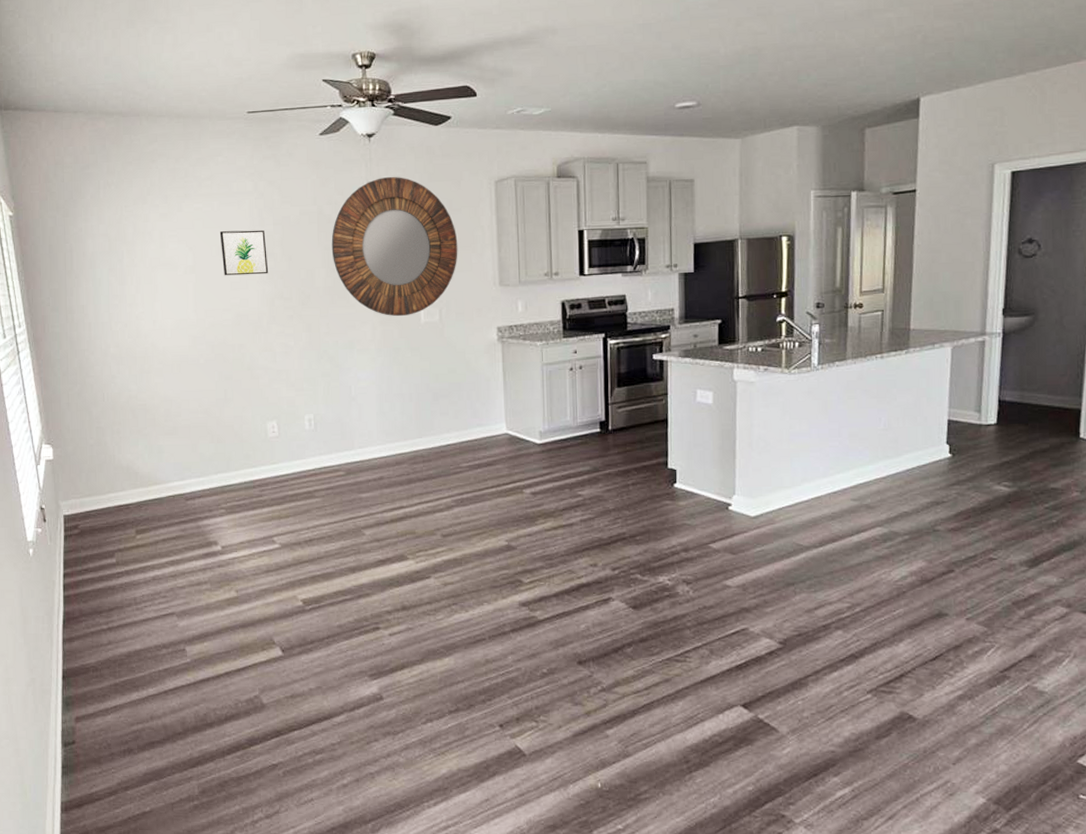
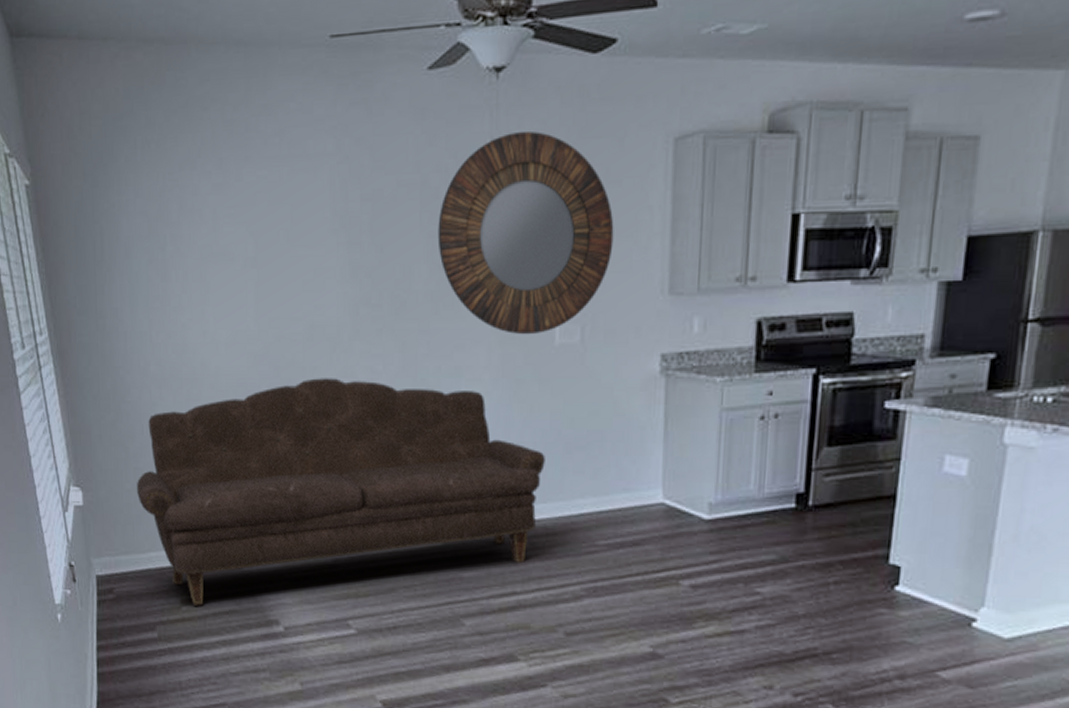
sofa: none [99,352,419,534] -> present [137,378,545,606]
wall art: present [219,230,269,276] -> none [289,208,353,272]

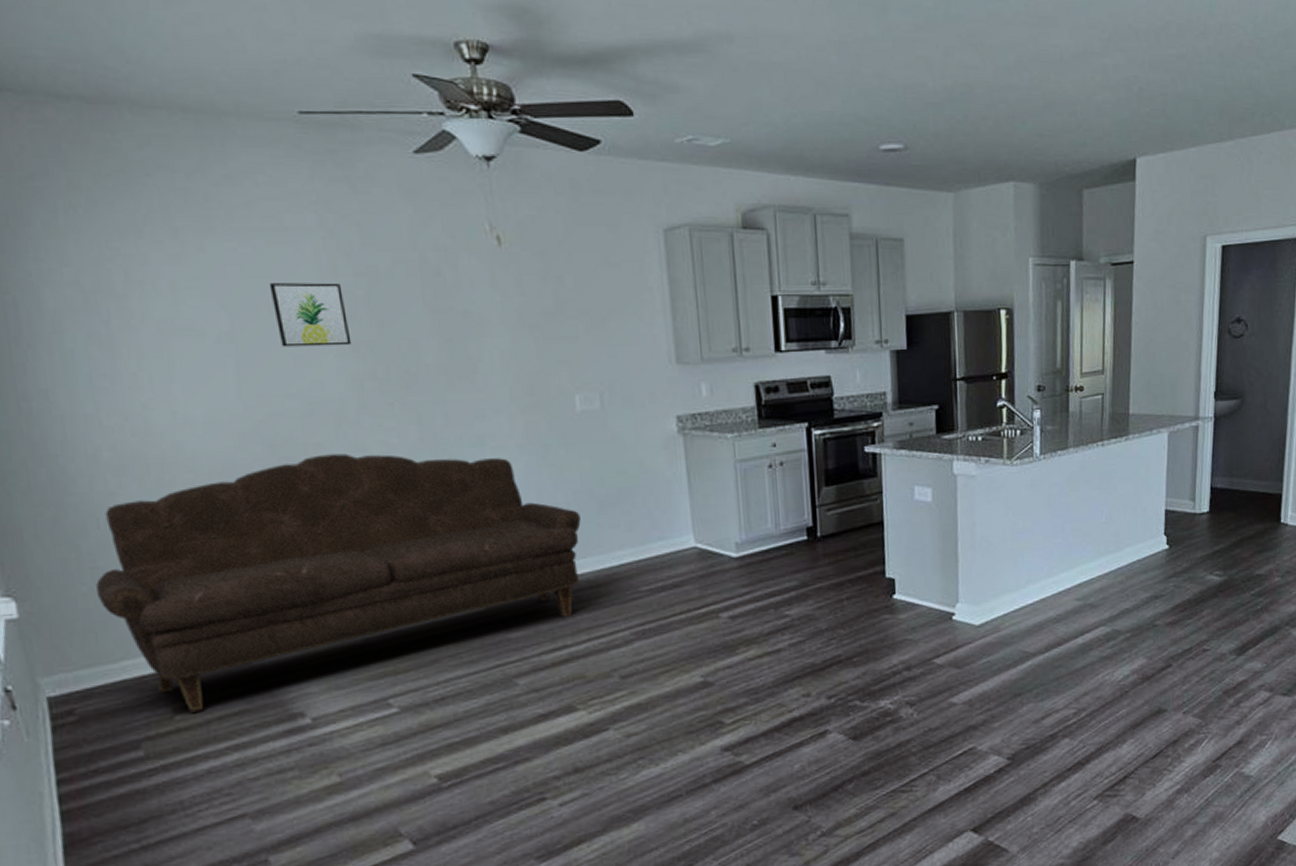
wall art: none [289,208,353,272] -> present [269,283,352,347]
home mirror: present [437,130,614,335] -> none [442,216,621,404]

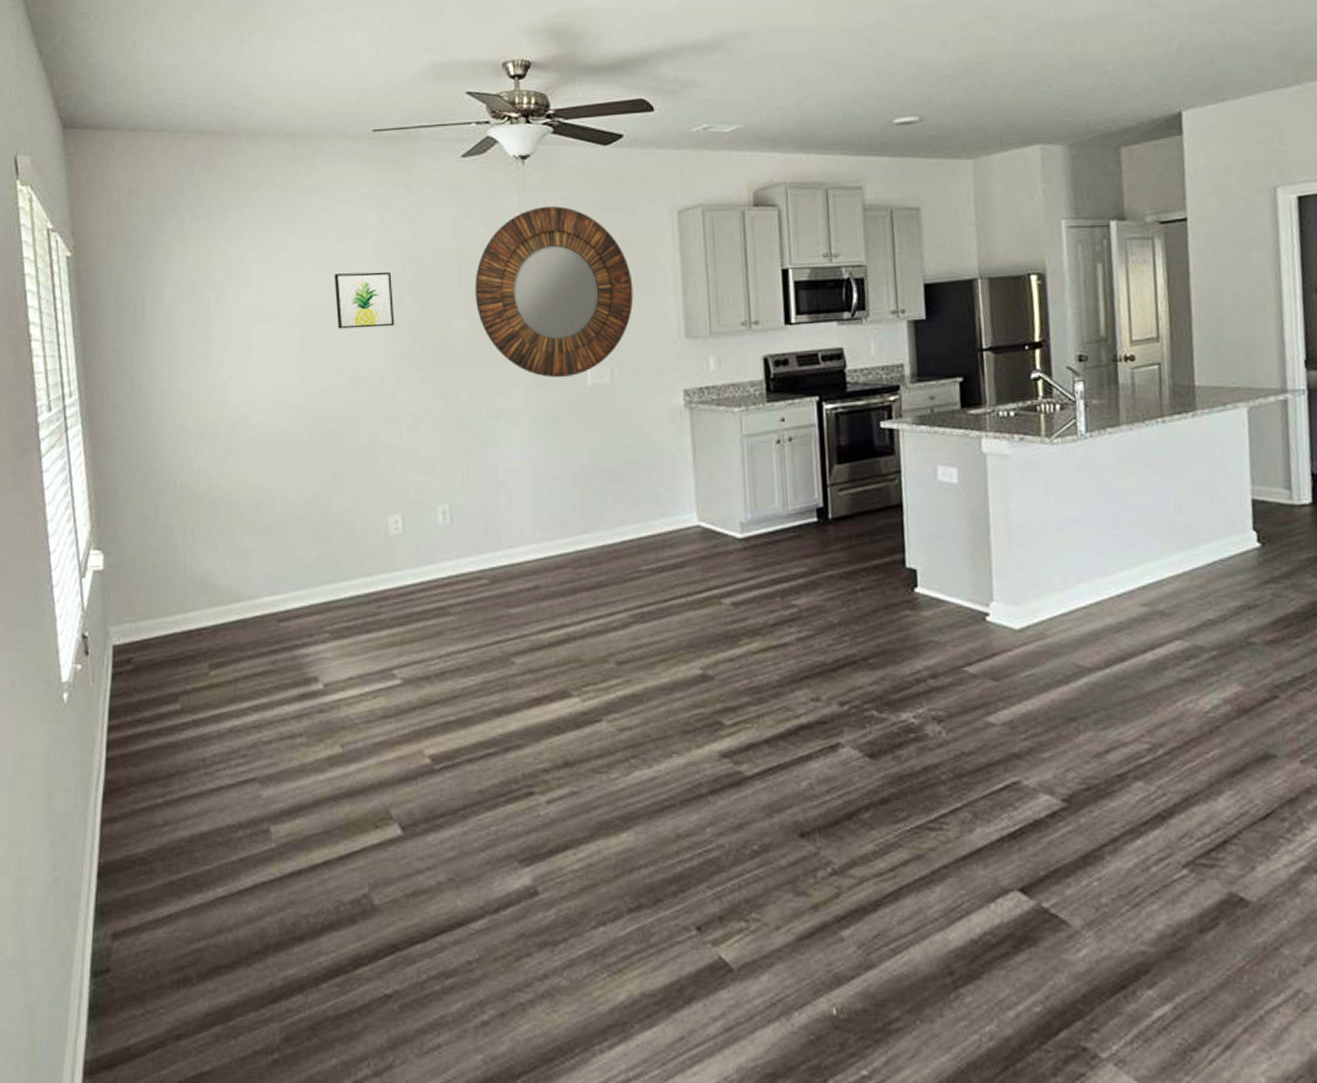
sofa: present [96,453,581,713] -> none [166,425,586,669]
home mirror: none [442,216,621,404] -> present [475,206,634,378]

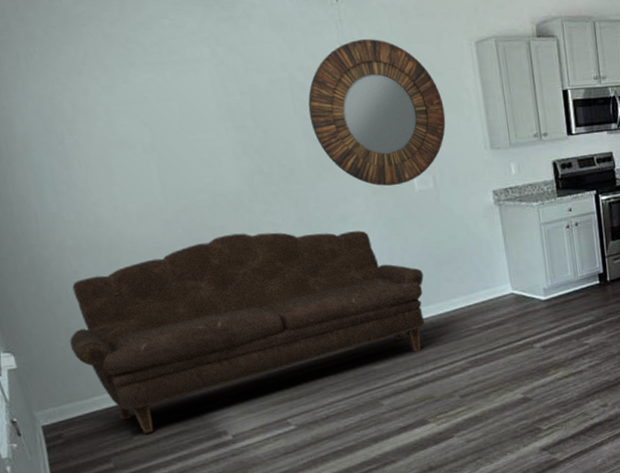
sofa: none [166,425,586,669] -> present [70,230,425,434]
wall art: present [334,271,395,329] -> none [178,100,243,153]

